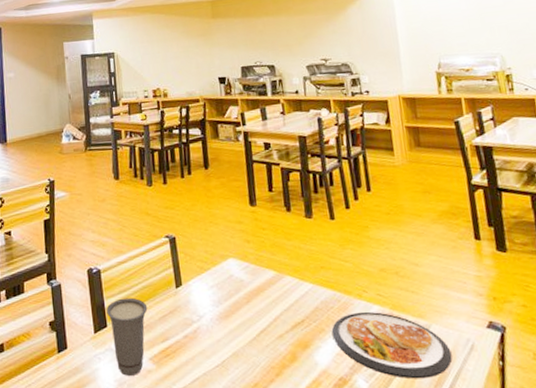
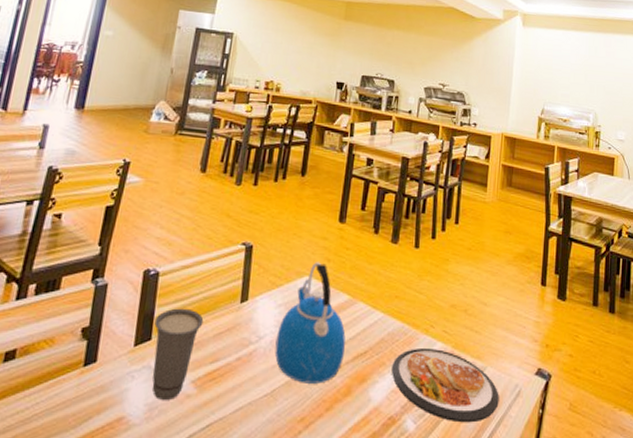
kettle: none [215,244,283,353] -> present [275,262,346,384]

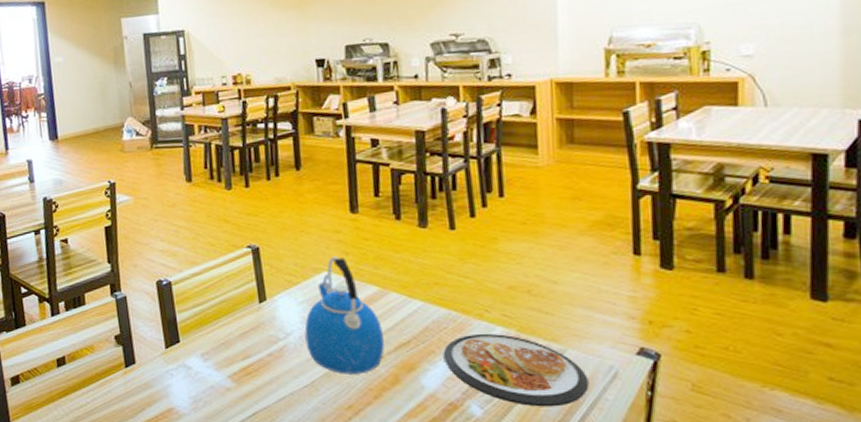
cup: present [152,308,204,400] -> none [179,312,226,393]

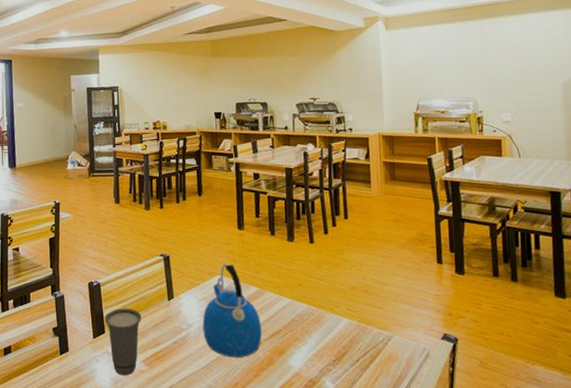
cup: none [179,312,226,393] -> present [105,308,142,375]
dish: present [443,333,589,407] -> none [305,323,409,382]

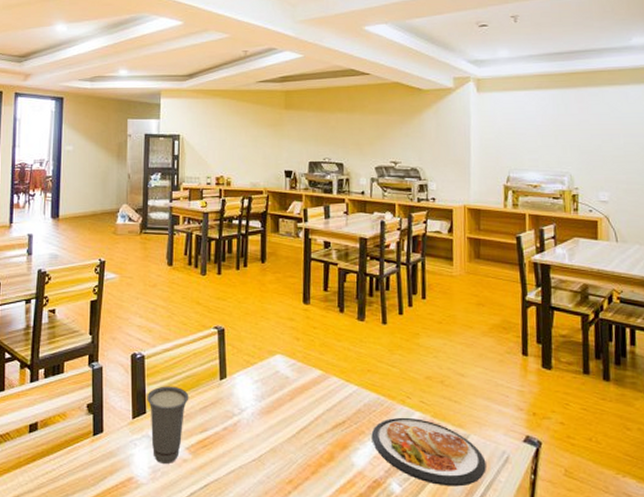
kettle: present [202,263,262,358] -> none [257,341,323,450]
dish: none [305,323,409,382] -> present [371,417,486,487]

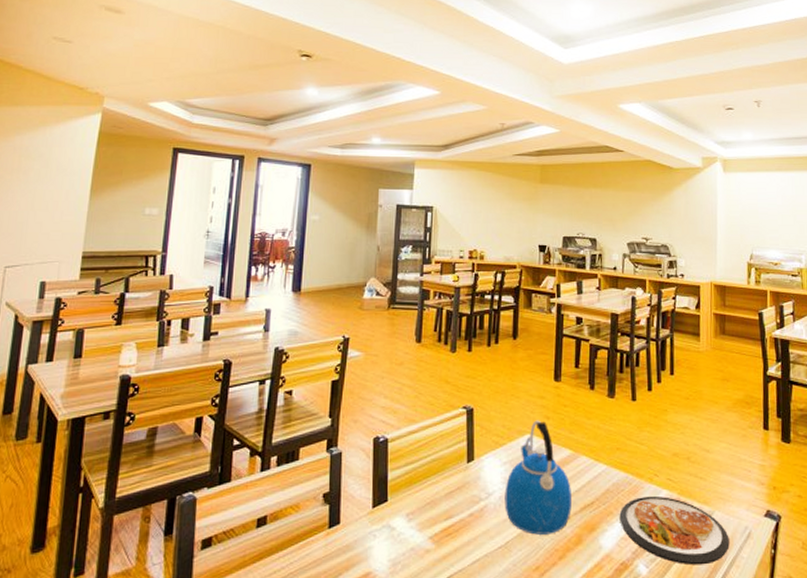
cup: present [147,386,189,463] -> none [389,470,434,555]
kettle: none [257,341,323,450] -> present [505,420,571,535]

